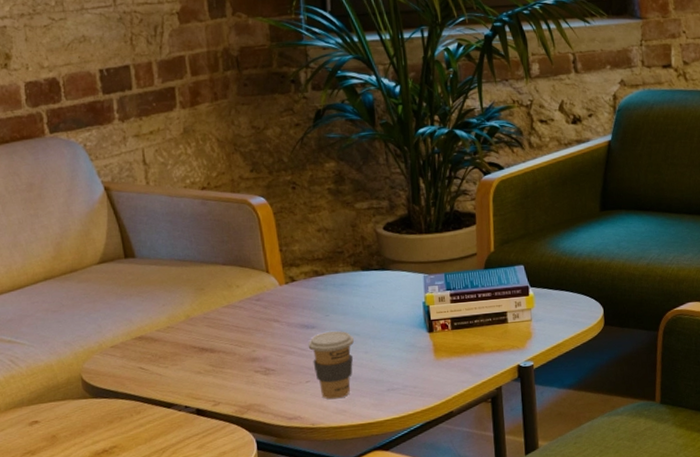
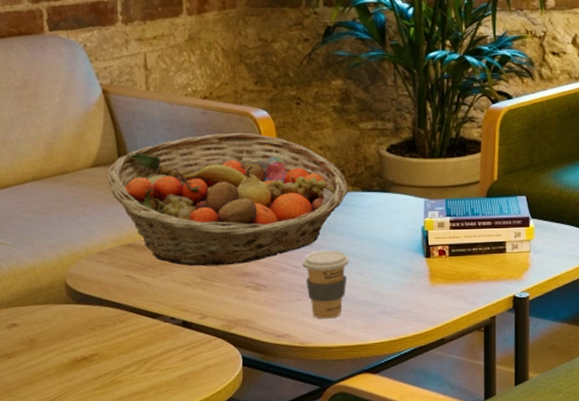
fruit basket: none [113,220,349,355] -> present [106,132,348,266]

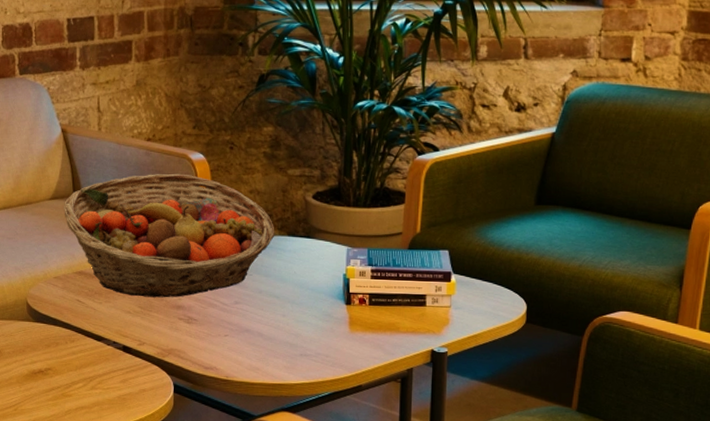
coffee cup: present [302,251,350,319] -> none [230,291,274,356]

